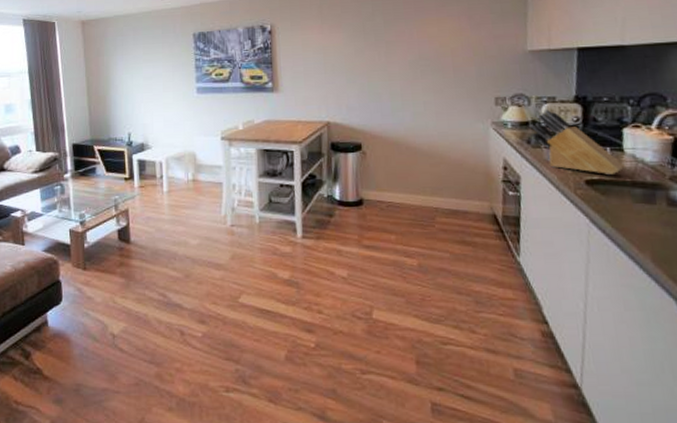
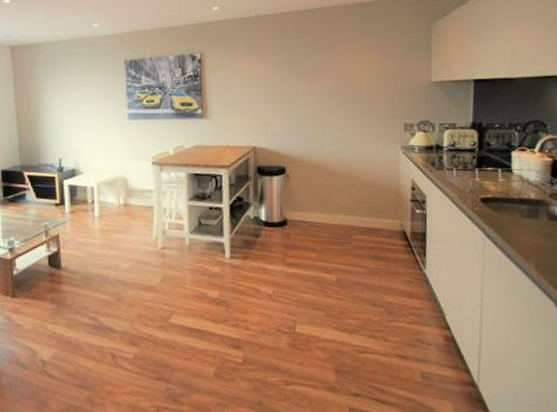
knife block: present [529,110,627,174] -> none [434,135,515,193]

